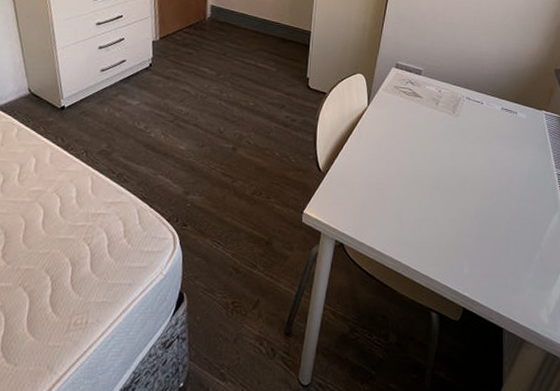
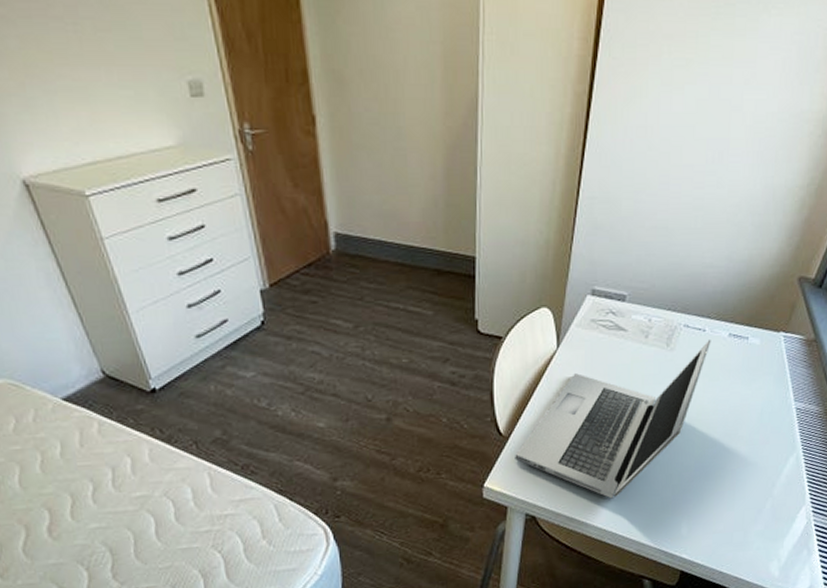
laptop: none [330,111,488,235] -> present [515,340,711,499]

